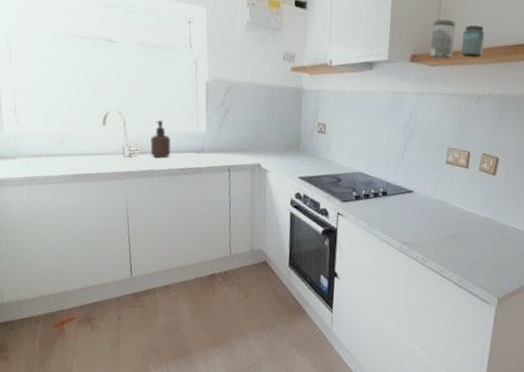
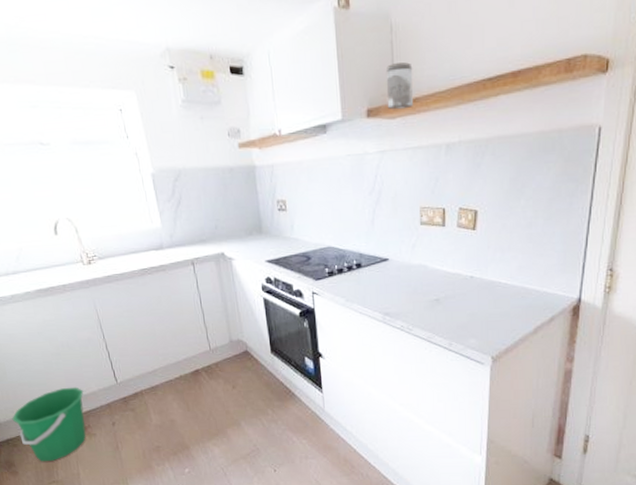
bucket: none [16,275,97,351] -> present [12,387,86,462]
soap dispenser: present [150,120,171,158] -> none [106,221,130,261]
peanut butter: present [461,25,485,58] -> none [422,63,447,103]

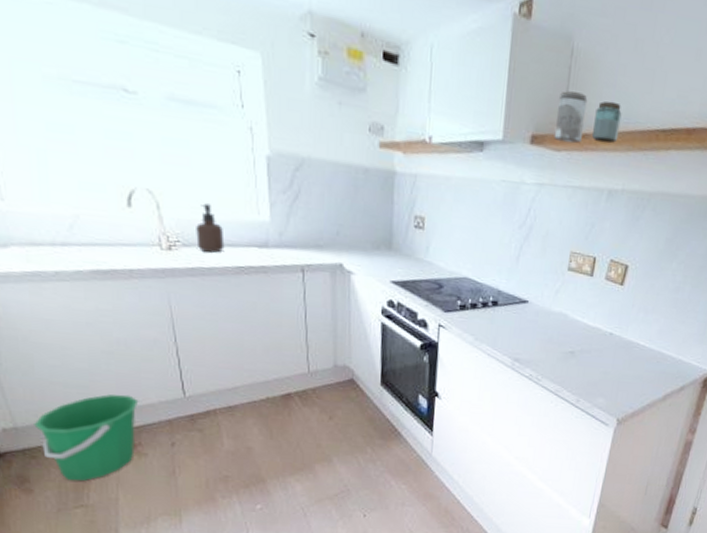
soap dispenser: none [106,221,130,261] -> present [196,203,225,253]
peanut butter: none [422,63,447,103] -> present [592,101,622,144]

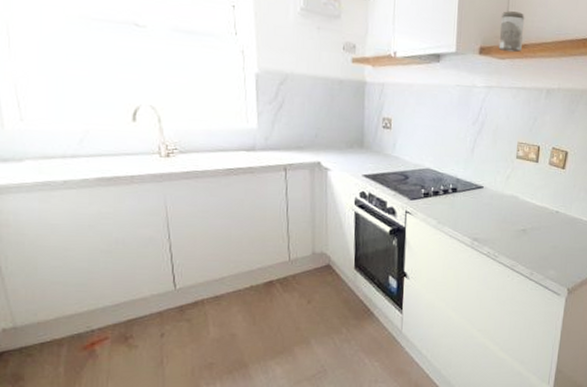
bucket: present [34,394,139,481] -> none [33,290,133,376]
soap dispenser: present [196,203,225,253] -> none [192,115,217,158]
peanut butter: present [592,101,622,144] -> none [531,17,554,52]

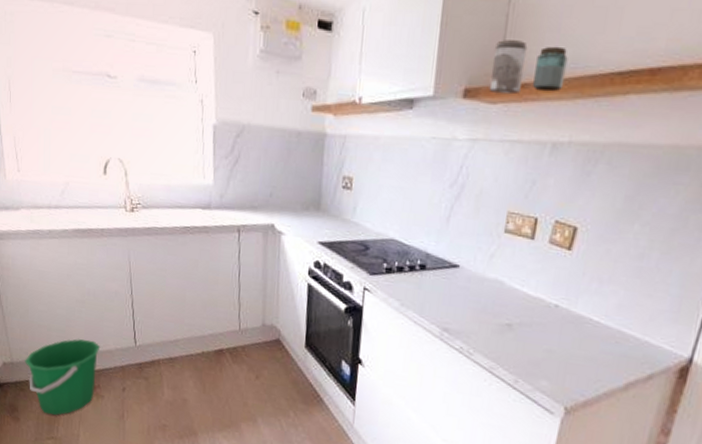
bucket: none [33,290,133,376] -> present [25,339,101,415]
peanut butter: none [531,17,554,52] -> present [533,46,568,92]

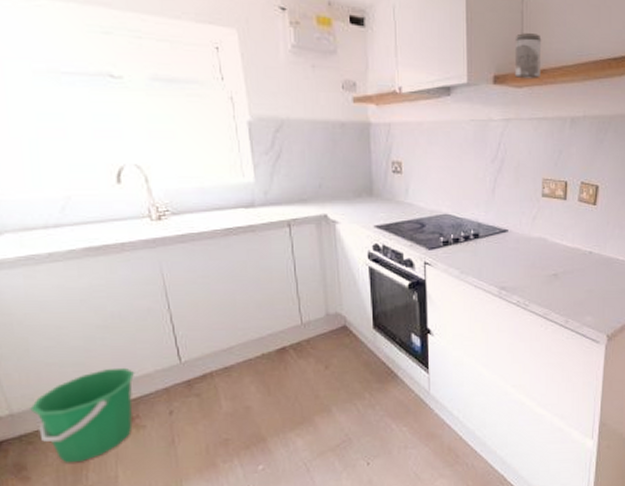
peanut butter: present [533,46,568,92] -> none [550,38,574,76]

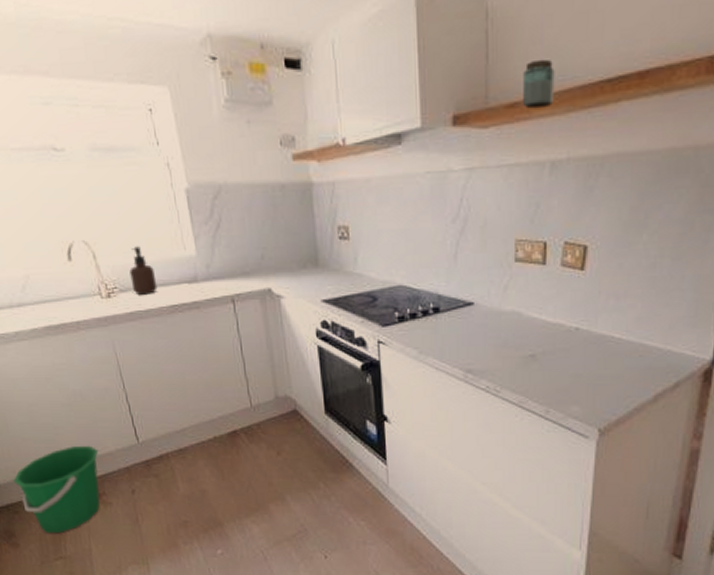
soap dispenser: none [184,172,213,218] -> present [129,246,158,295]
jar: present [514,33,542,80] -> none [478,57,512,117]
peanut butter: none [550,38,574,76] -> present [523,59,555,109]

